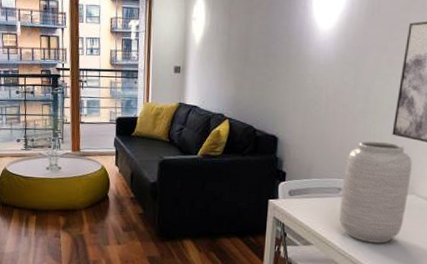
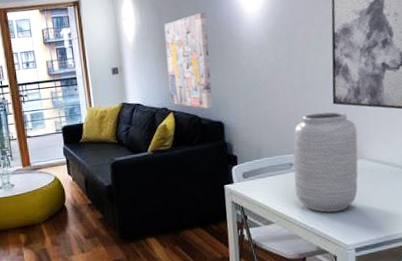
wall art: none [228,23,278,121] -> present [164,12,213,109]

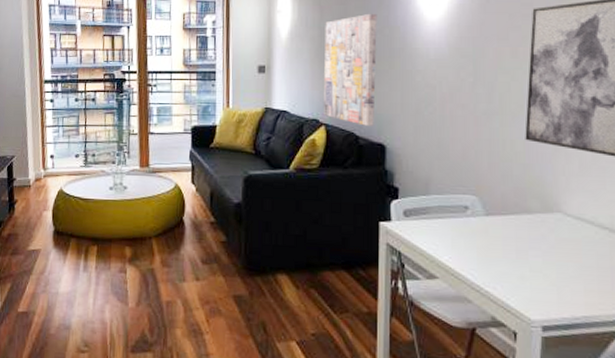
vase: present [293,111,358,213] -> none [468,147,555,276]

